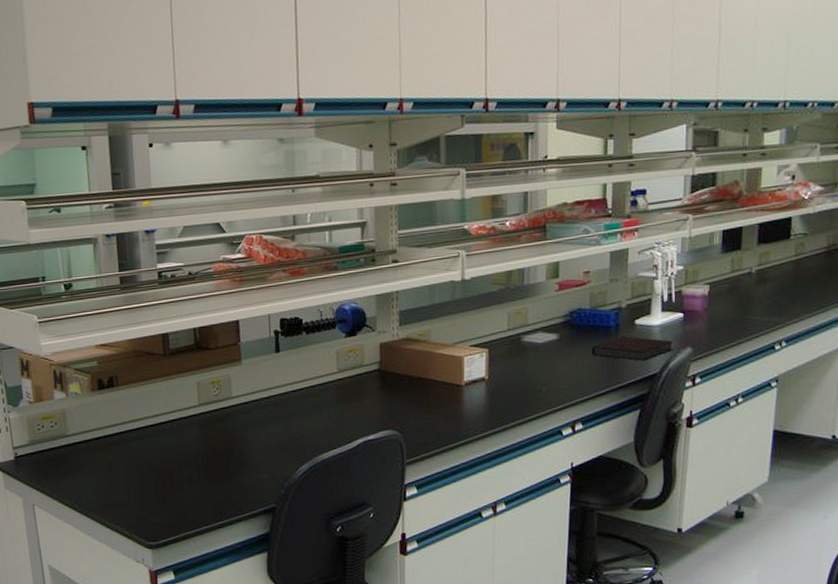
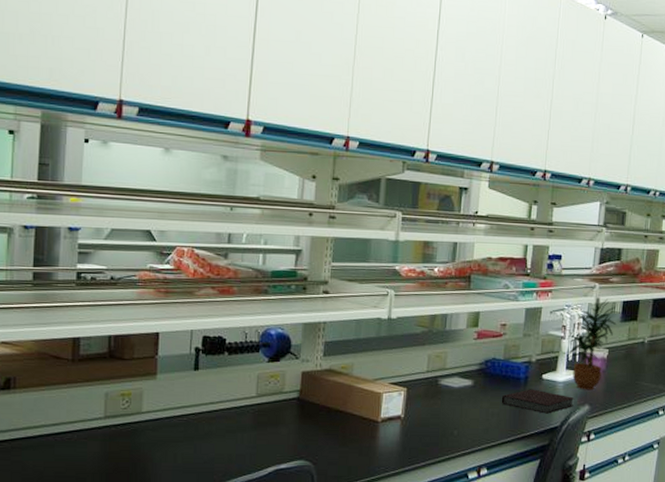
potted plant: none [663,229,721,332] -> present [569,297,621,390]

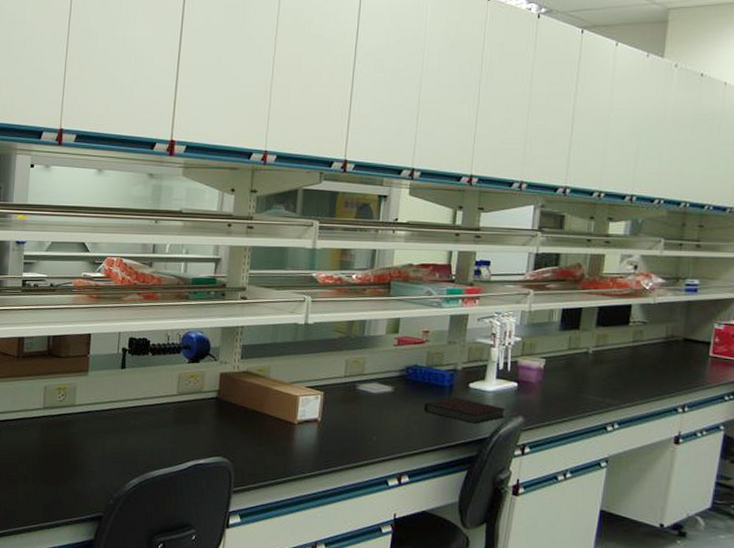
potted plant: present [569,297,621,390] -> none [499,304,560,402]

